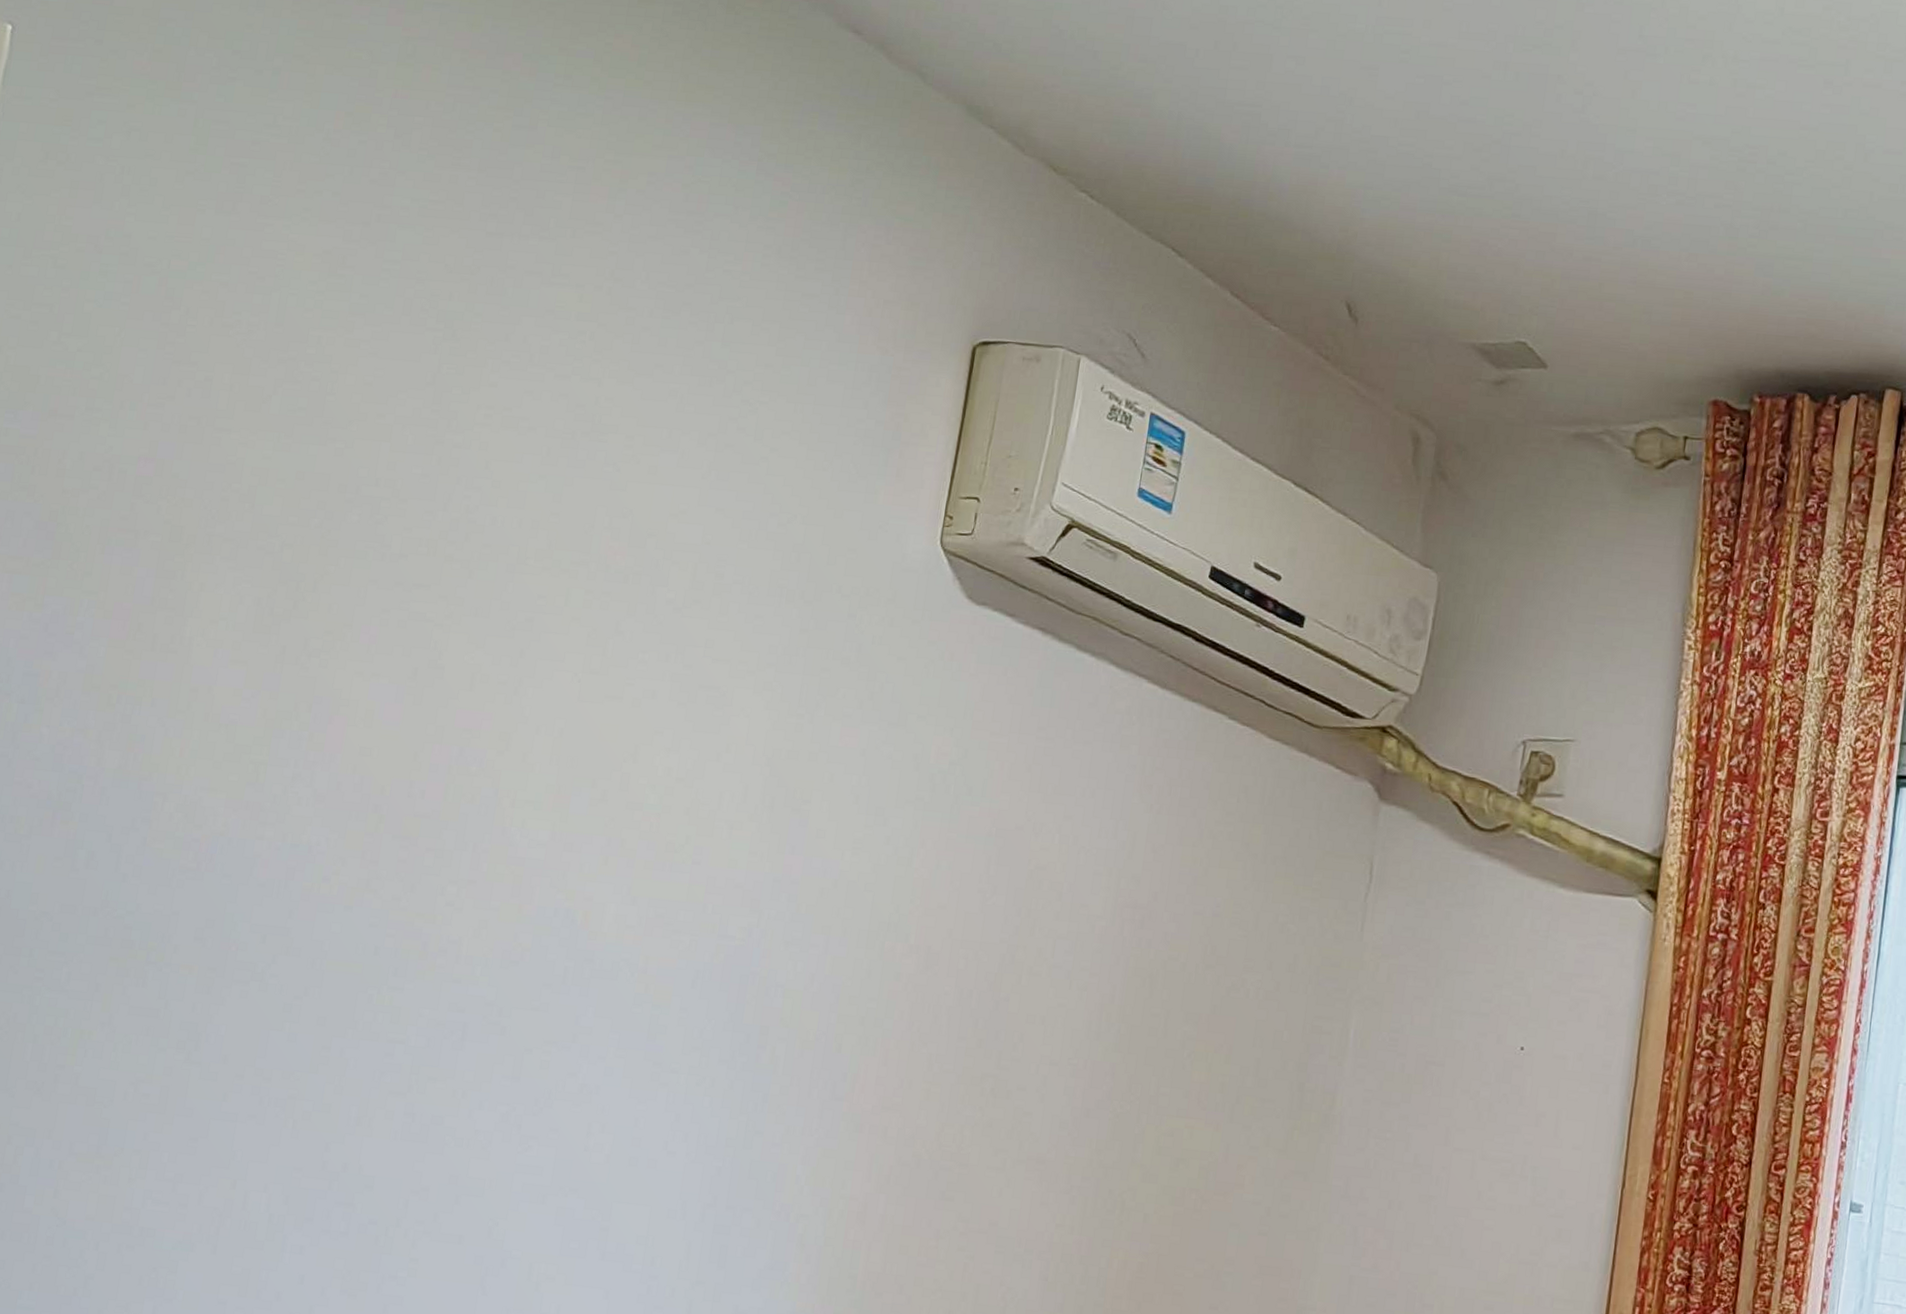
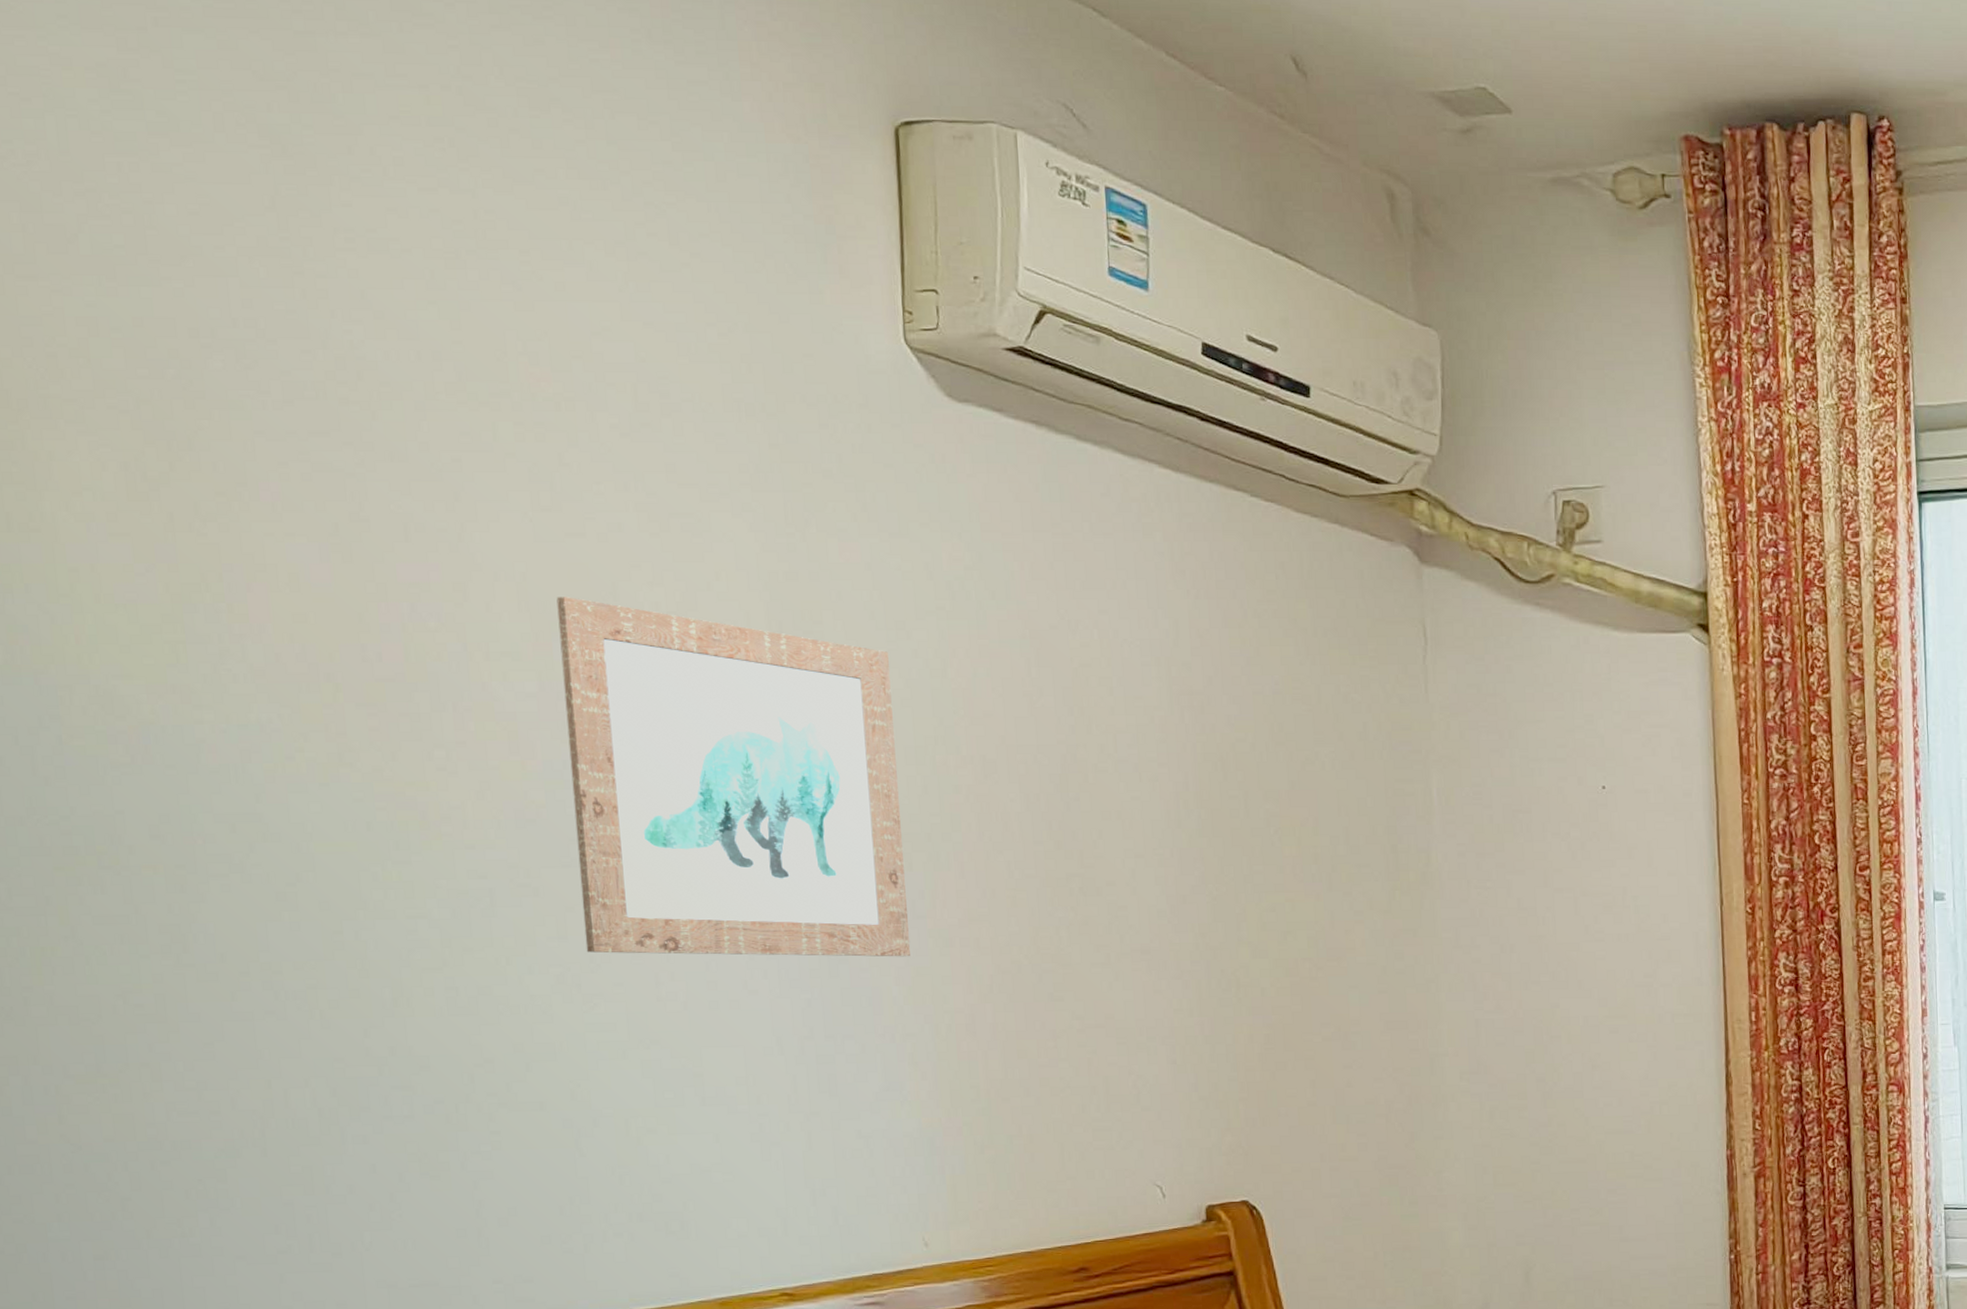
wall art: none [533,754,863,1138] -> present [556,597,910,957]

